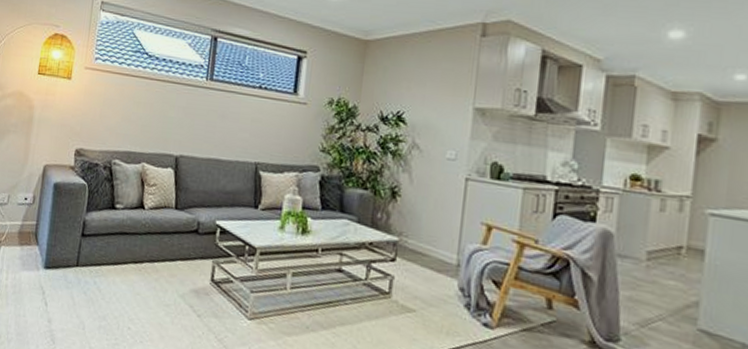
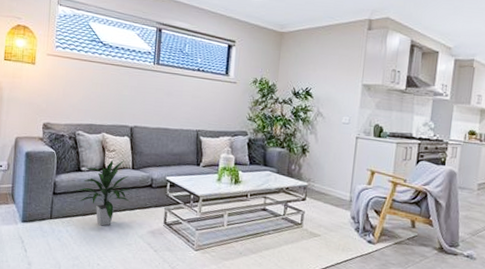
indoor plant: none [109,197,171,280] -> present [77,160,130,226]

